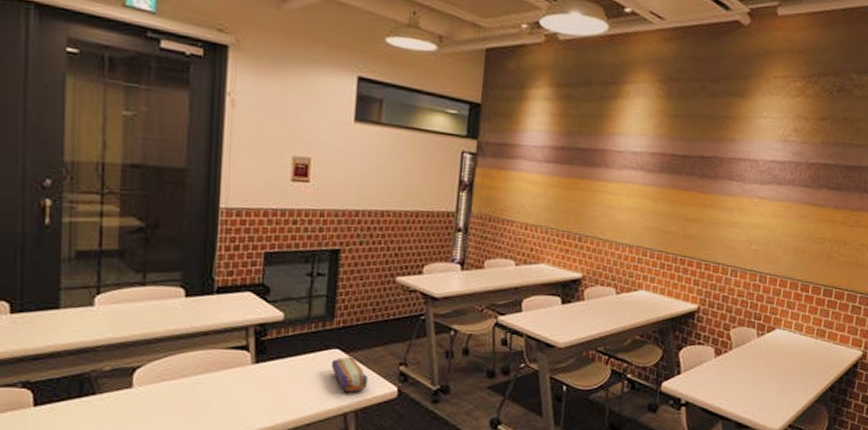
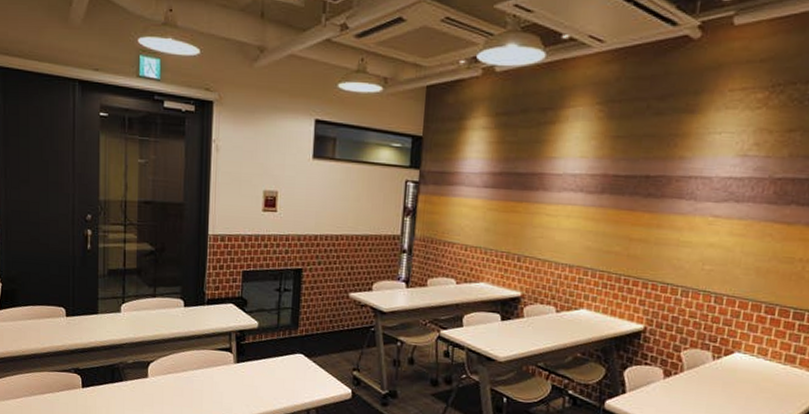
pencil case: present [331,356,369,393] -> none [296,361,327,392]

